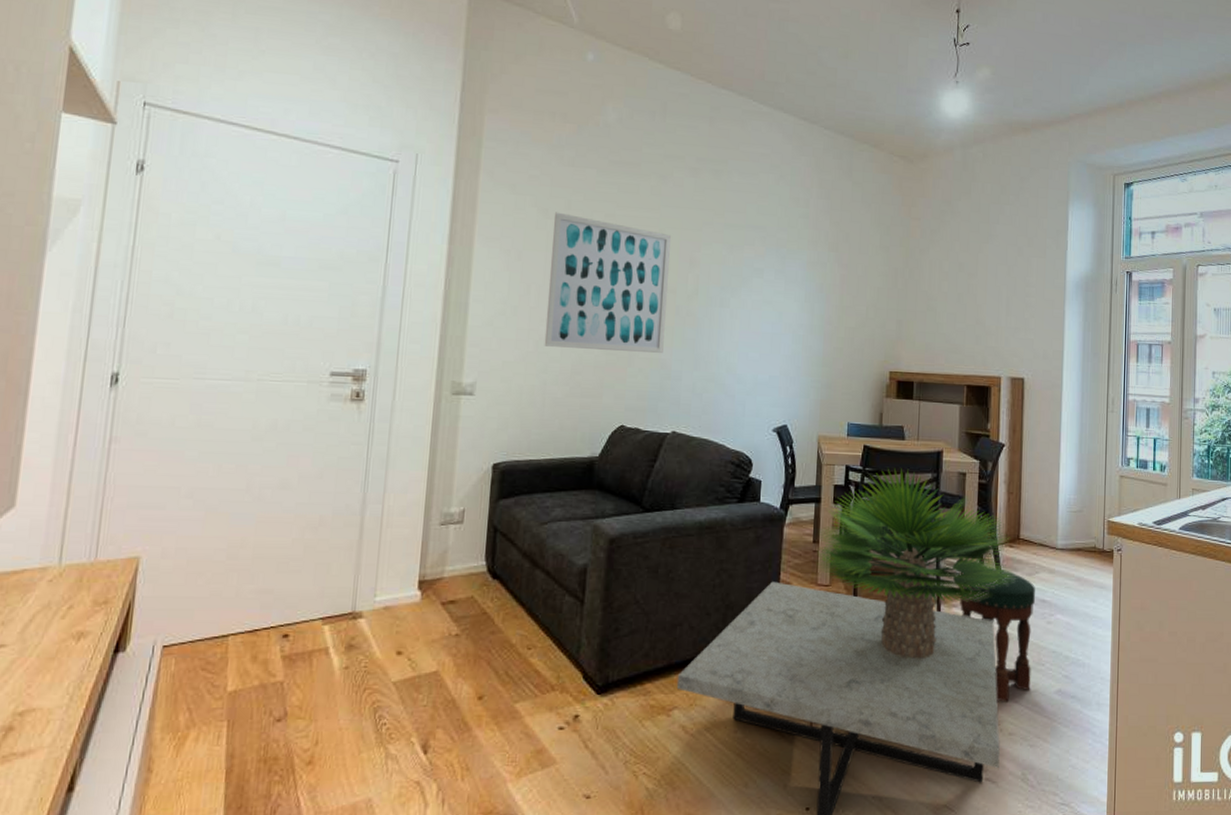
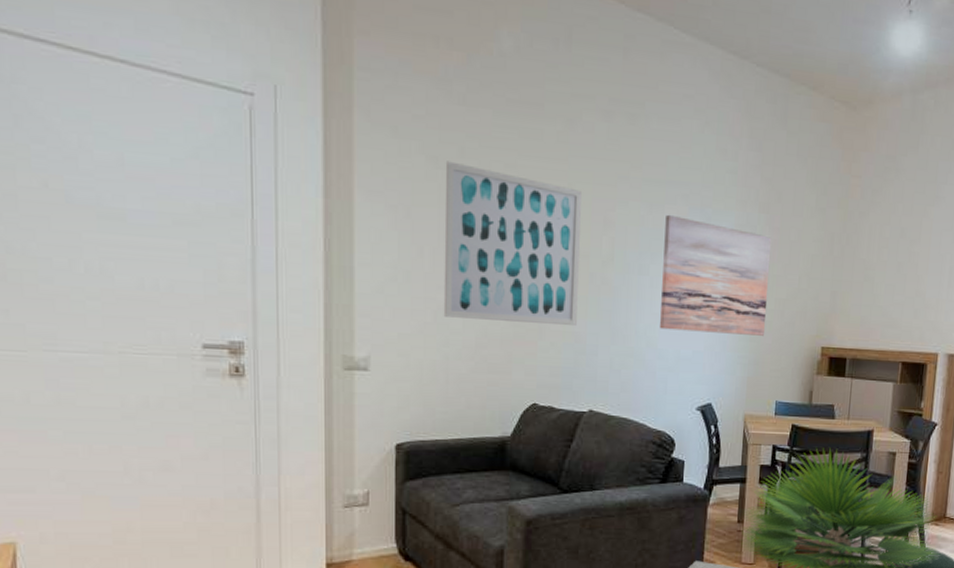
wall art: none [739,254,841,362] -> present [660,214,772,336]

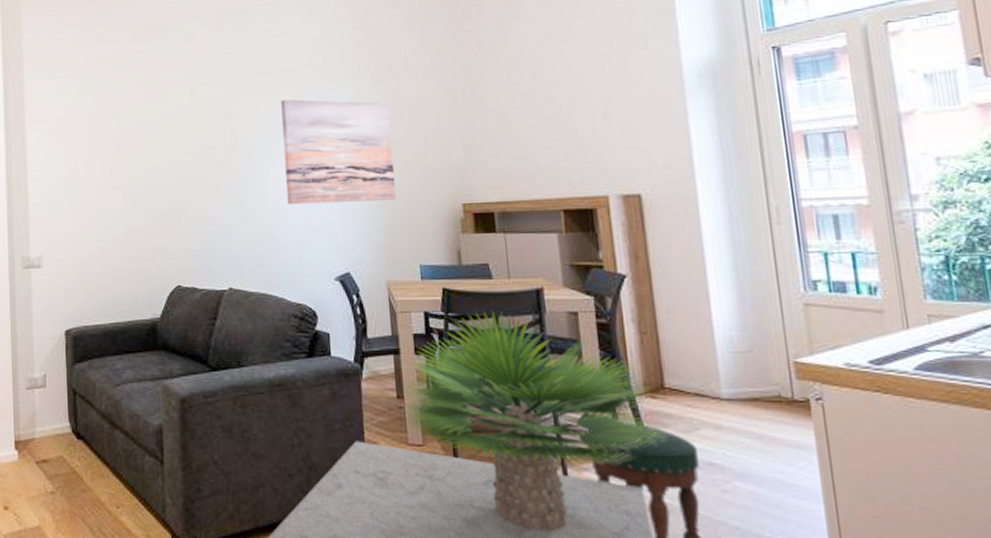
wall art: present [443,161,581,327] -> none [92,88,210,216]

